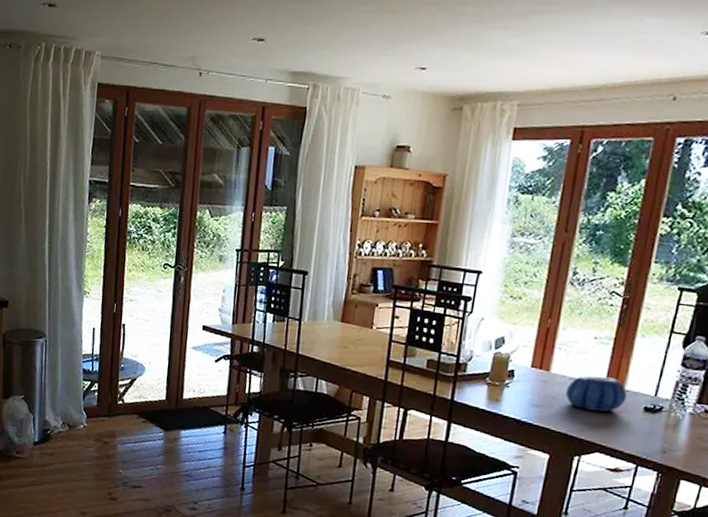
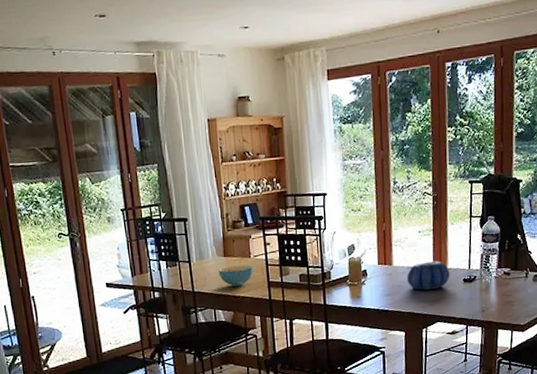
cereal bowl: none [331,334,374,358] -> present [218,265,254,286]

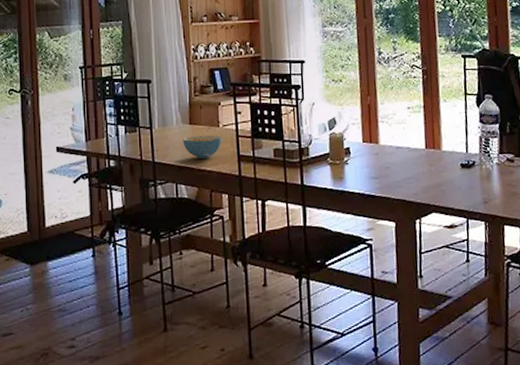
decorative bowl: present [406,261,450,291] -> none [395,141,446,175]

